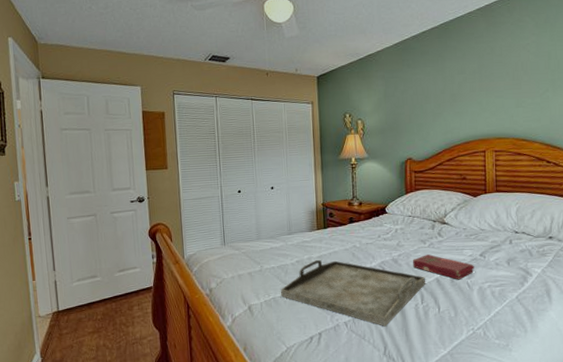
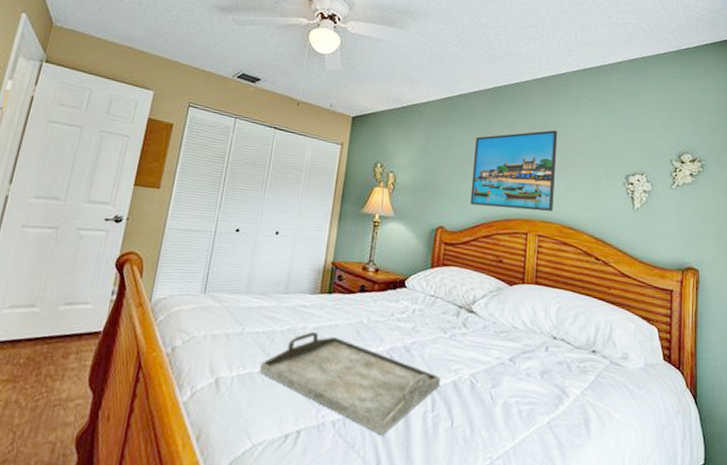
book: present [413,254,474,280] -> none [428,348,501,388]
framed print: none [430,54,506,136] -> present [470,130,558,212]

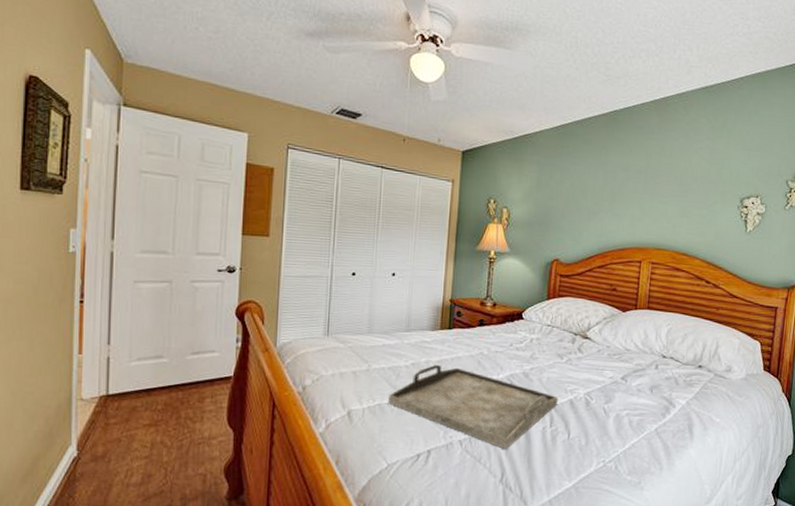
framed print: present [470,130,558,212] -> none [585,155,675,239]

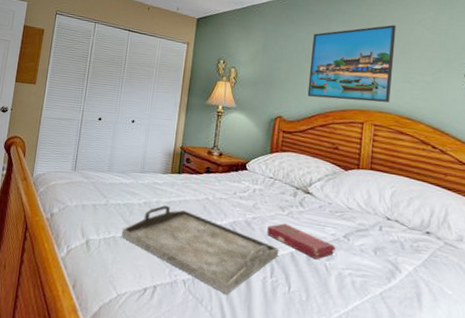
book: none [546,371,614,404] -> present [267,223,336,260]
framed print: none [585,155,675,239] -> present [307,24,397,103]

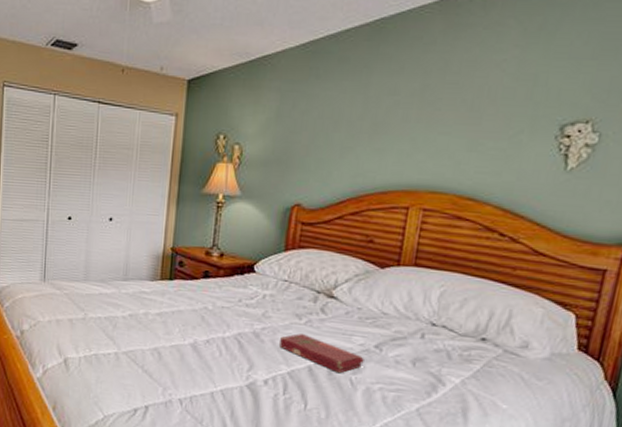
serving tray: present [121,205,280,295] -> none [104,316,295,414]
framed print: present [307,24,397,103] -> none [335,71,465,180]

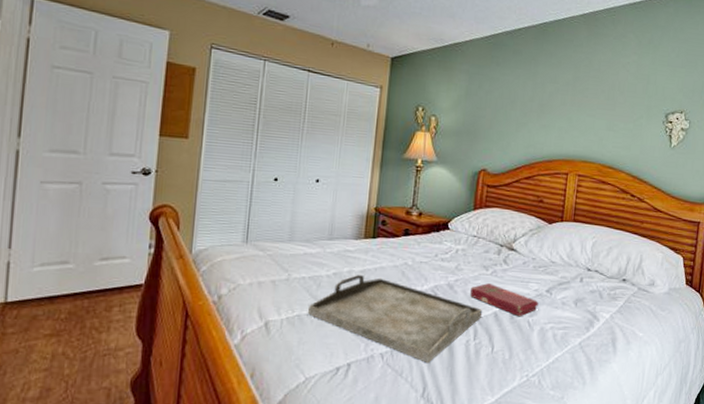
serving tray: none [104,316,295,414] -> present [307,274,483,363]

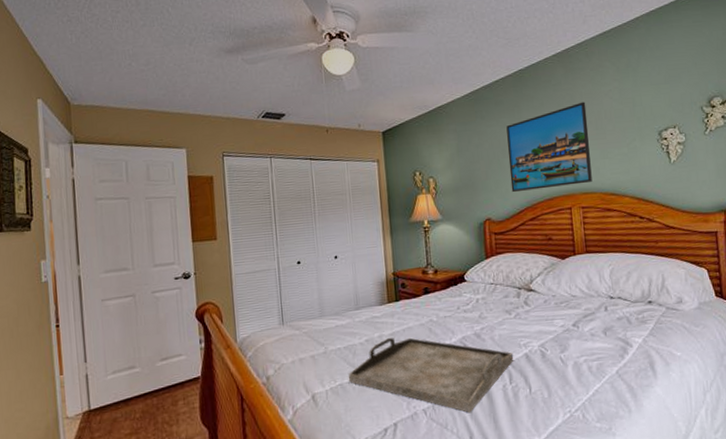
book: present [470,283,539,317] -> none [498,326,567,355]
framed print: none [512,68,603,152] -> present [506,101,592,193]

